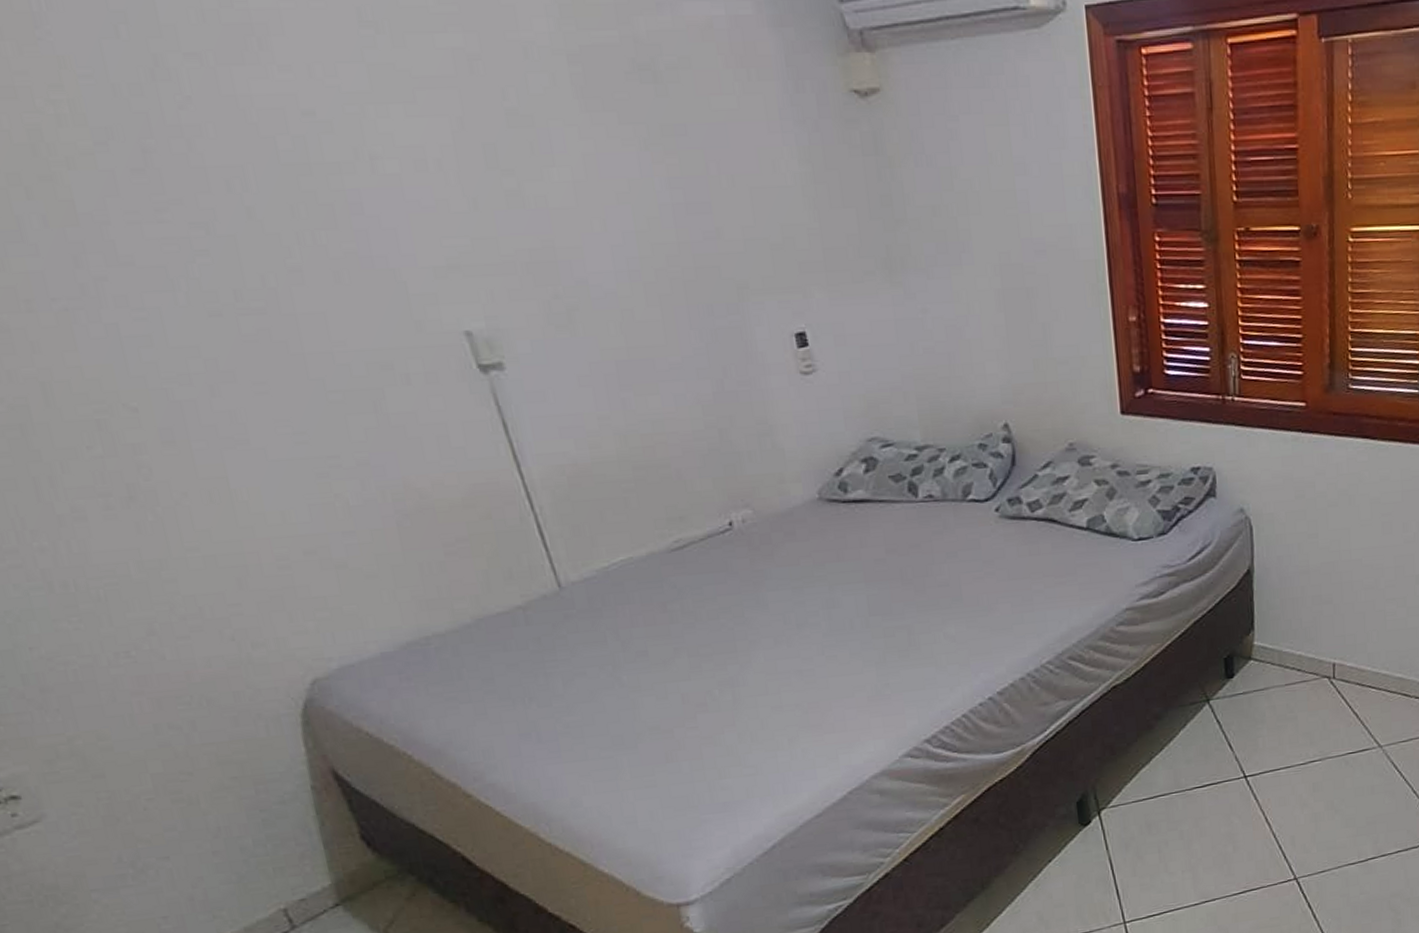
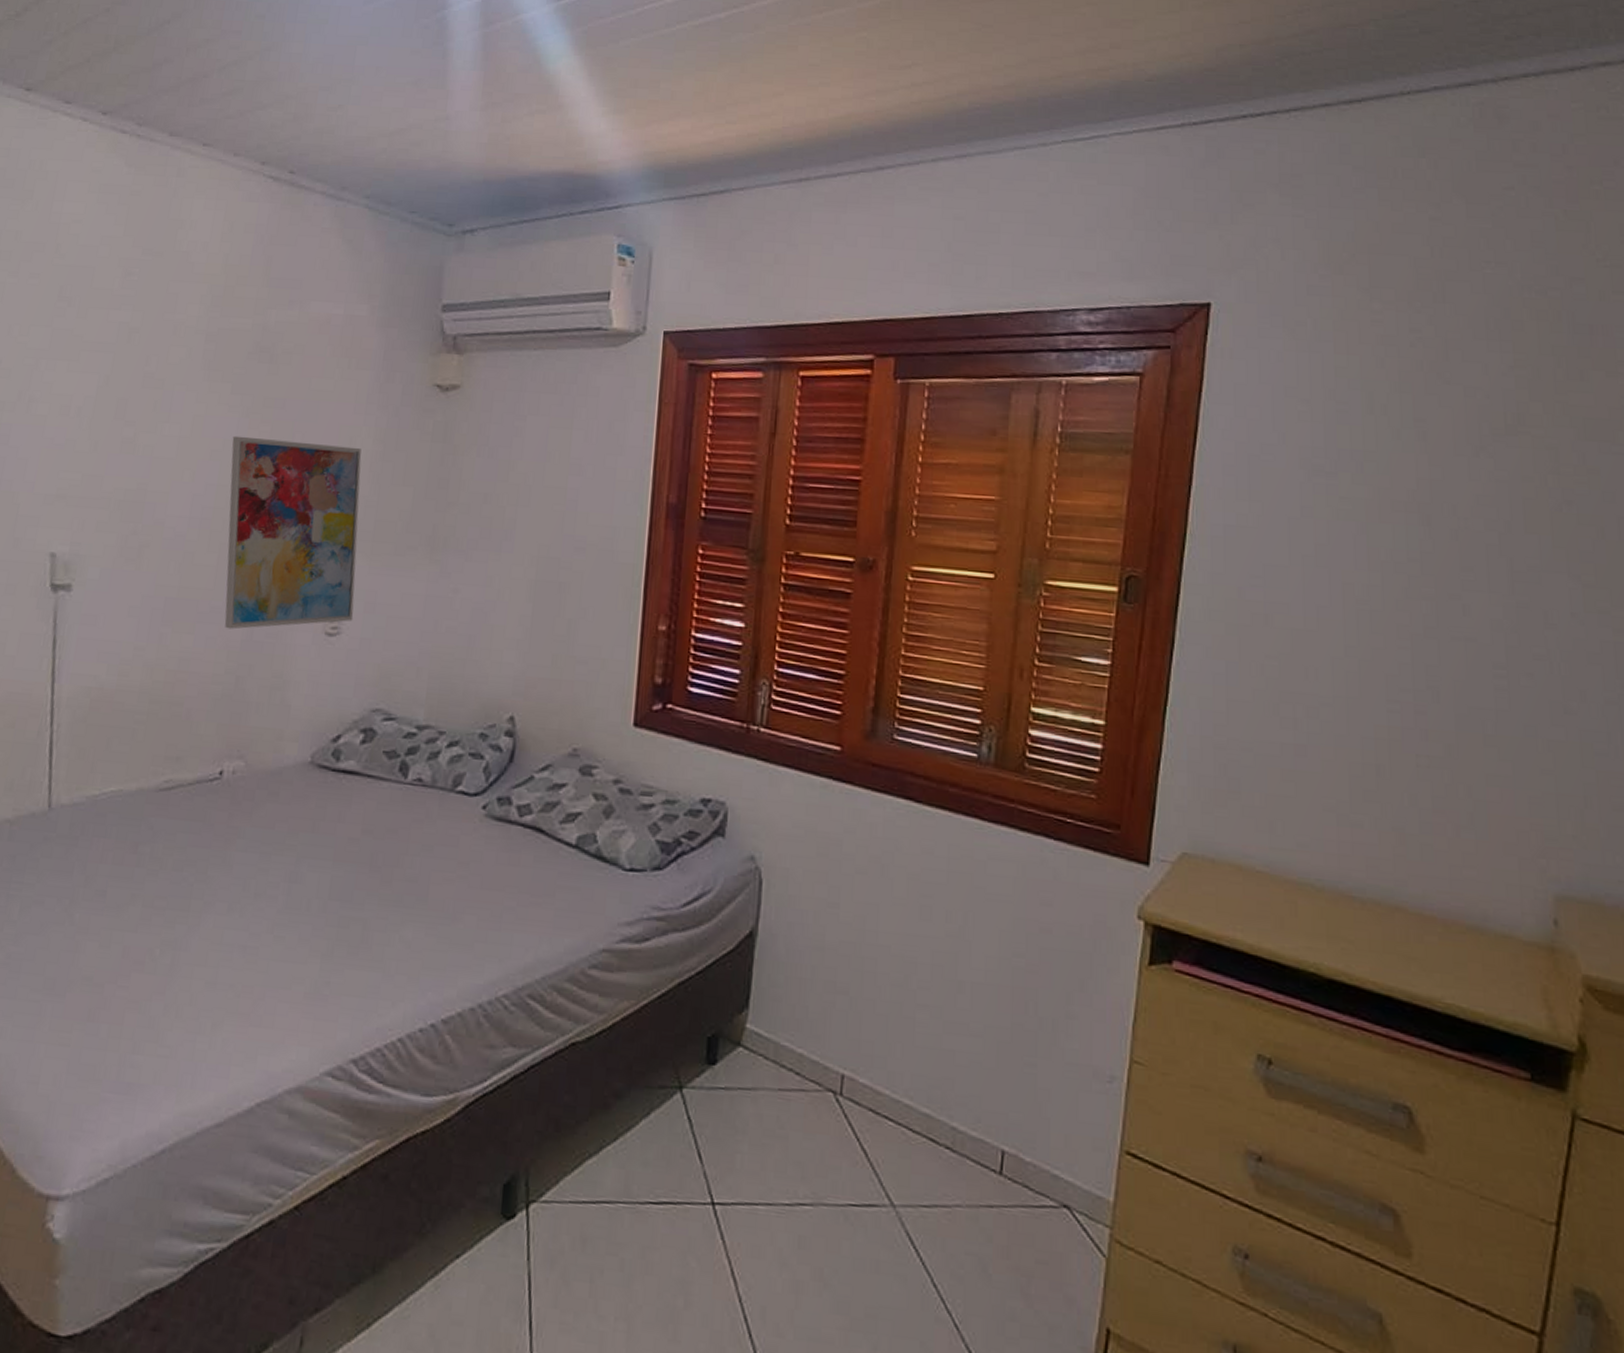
wall art: none [636,171,826,384] -> present [224,435,362,629]

